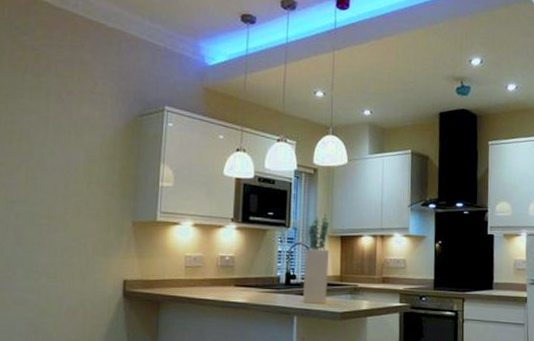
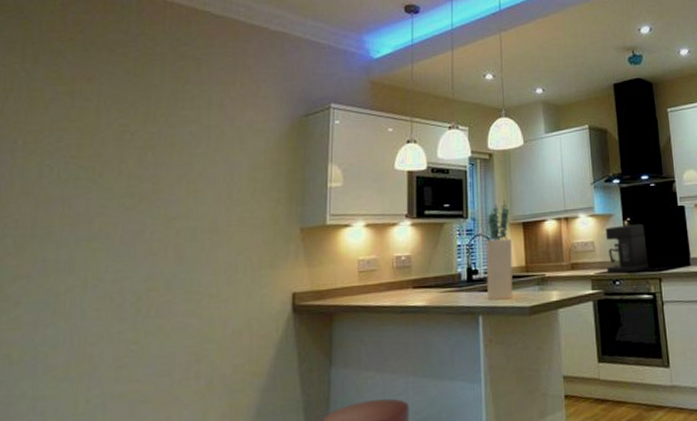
coffee maker: none [415,247,455,291] -> present [605,223,650,274]

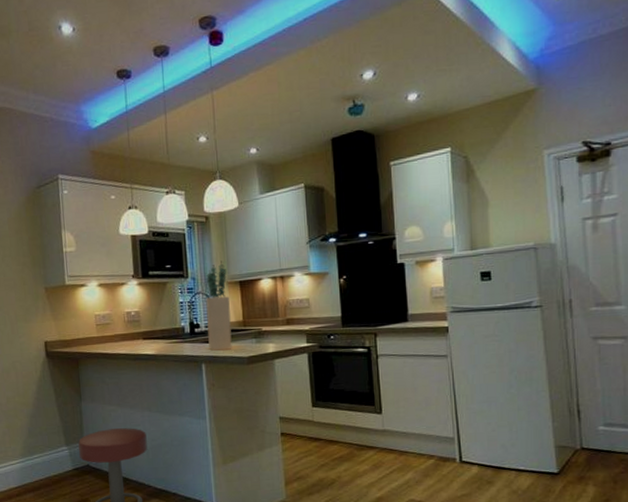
coffee maker: present [605,223,650,274] -> none [320,281,365,329]

